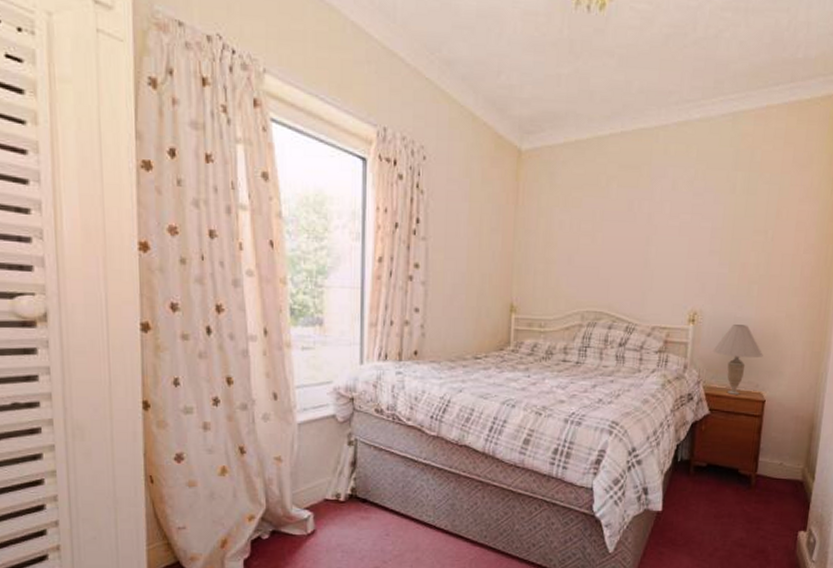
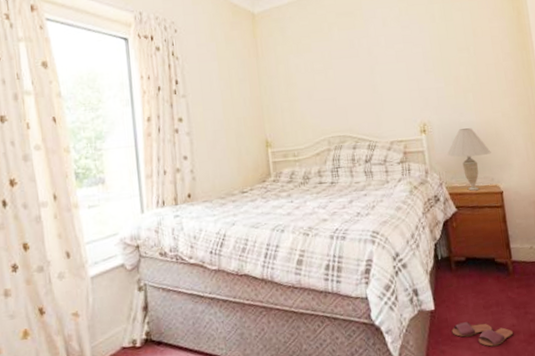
slippers: none [675,528,740,556] -> present [451,322,514,347]

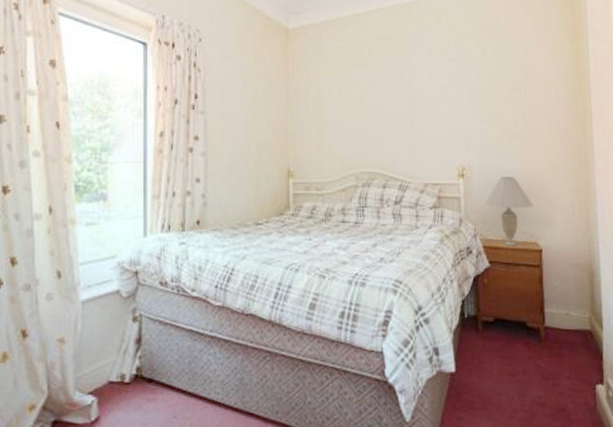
slippers: present [451,322,514,347] -> none [471,388,539,418]

